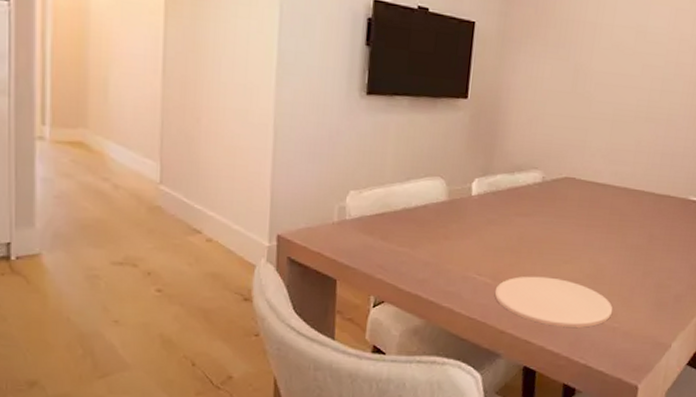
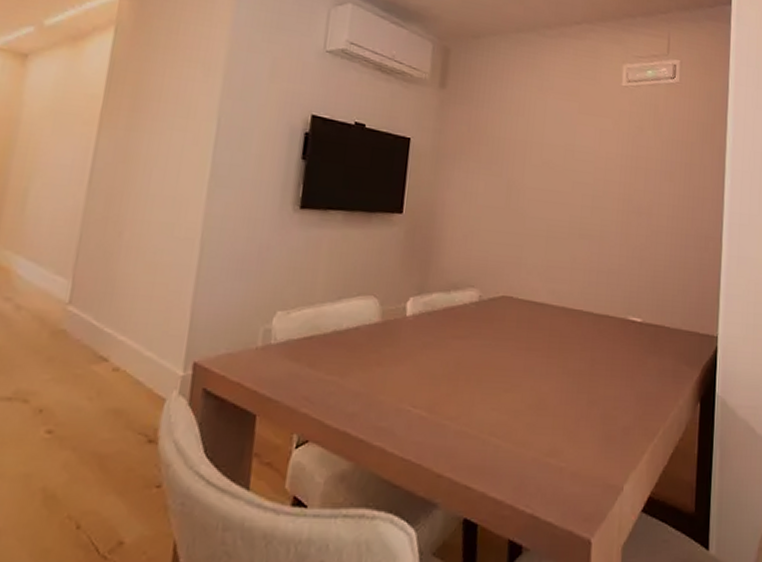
paper plate: present [494,276,613,328] -> none [430,407,559,468]

